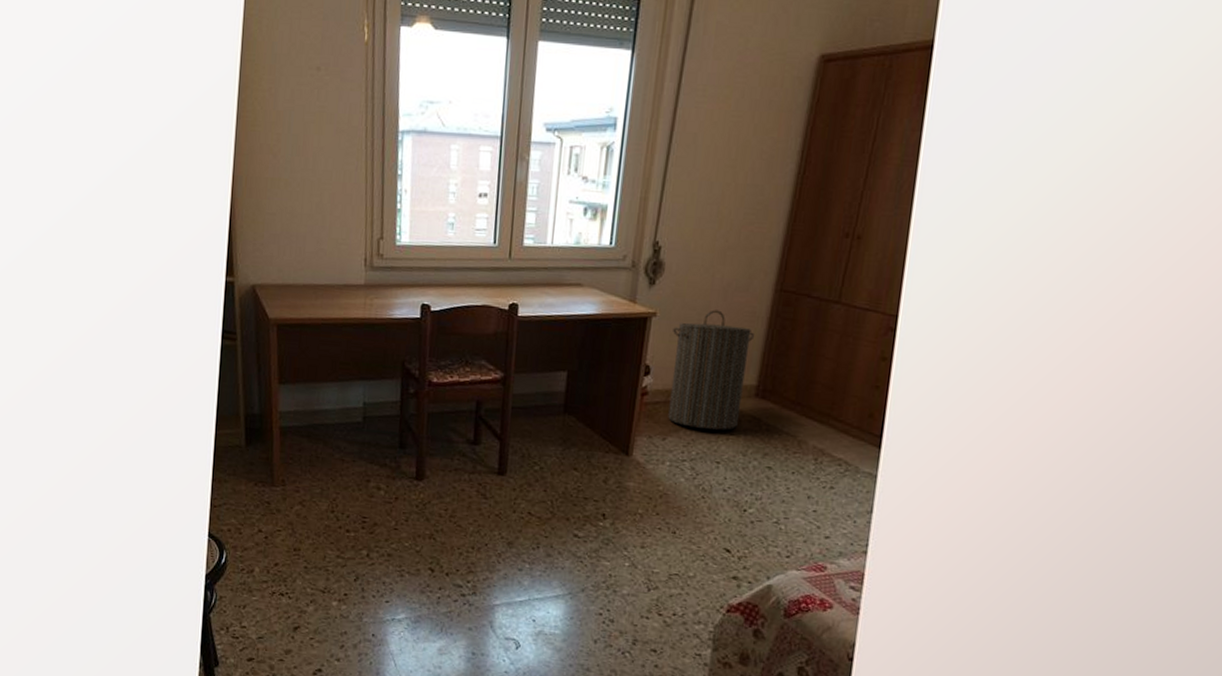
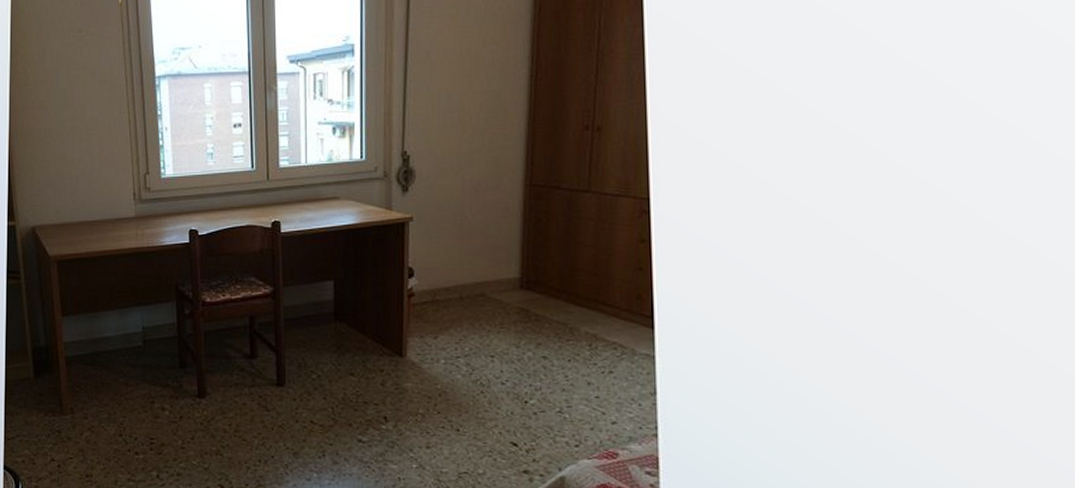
laundry hamper: present [668,309,754,430] -> none [431,209,510,324]

